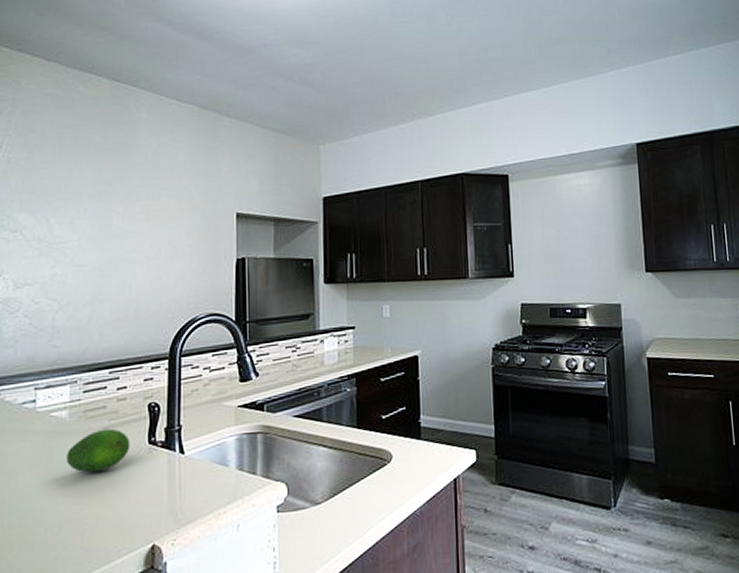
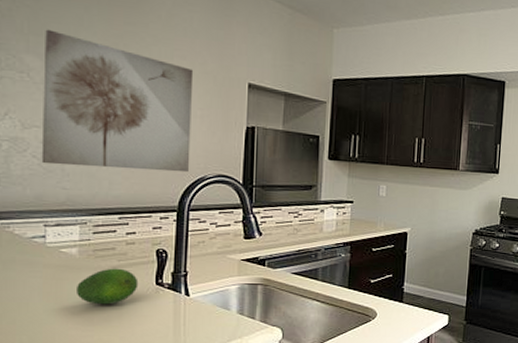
wall art: none [33,186,181,323] -> present [41,29,194,173]

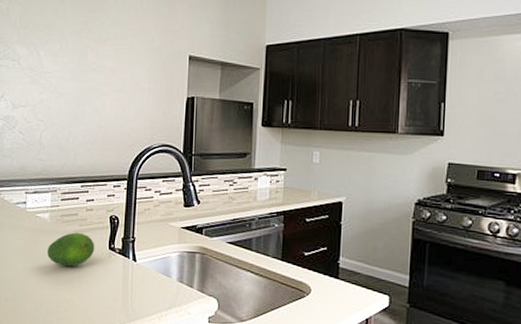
wall art: present [41,29,194,173] -> none [25,22,143,143]

